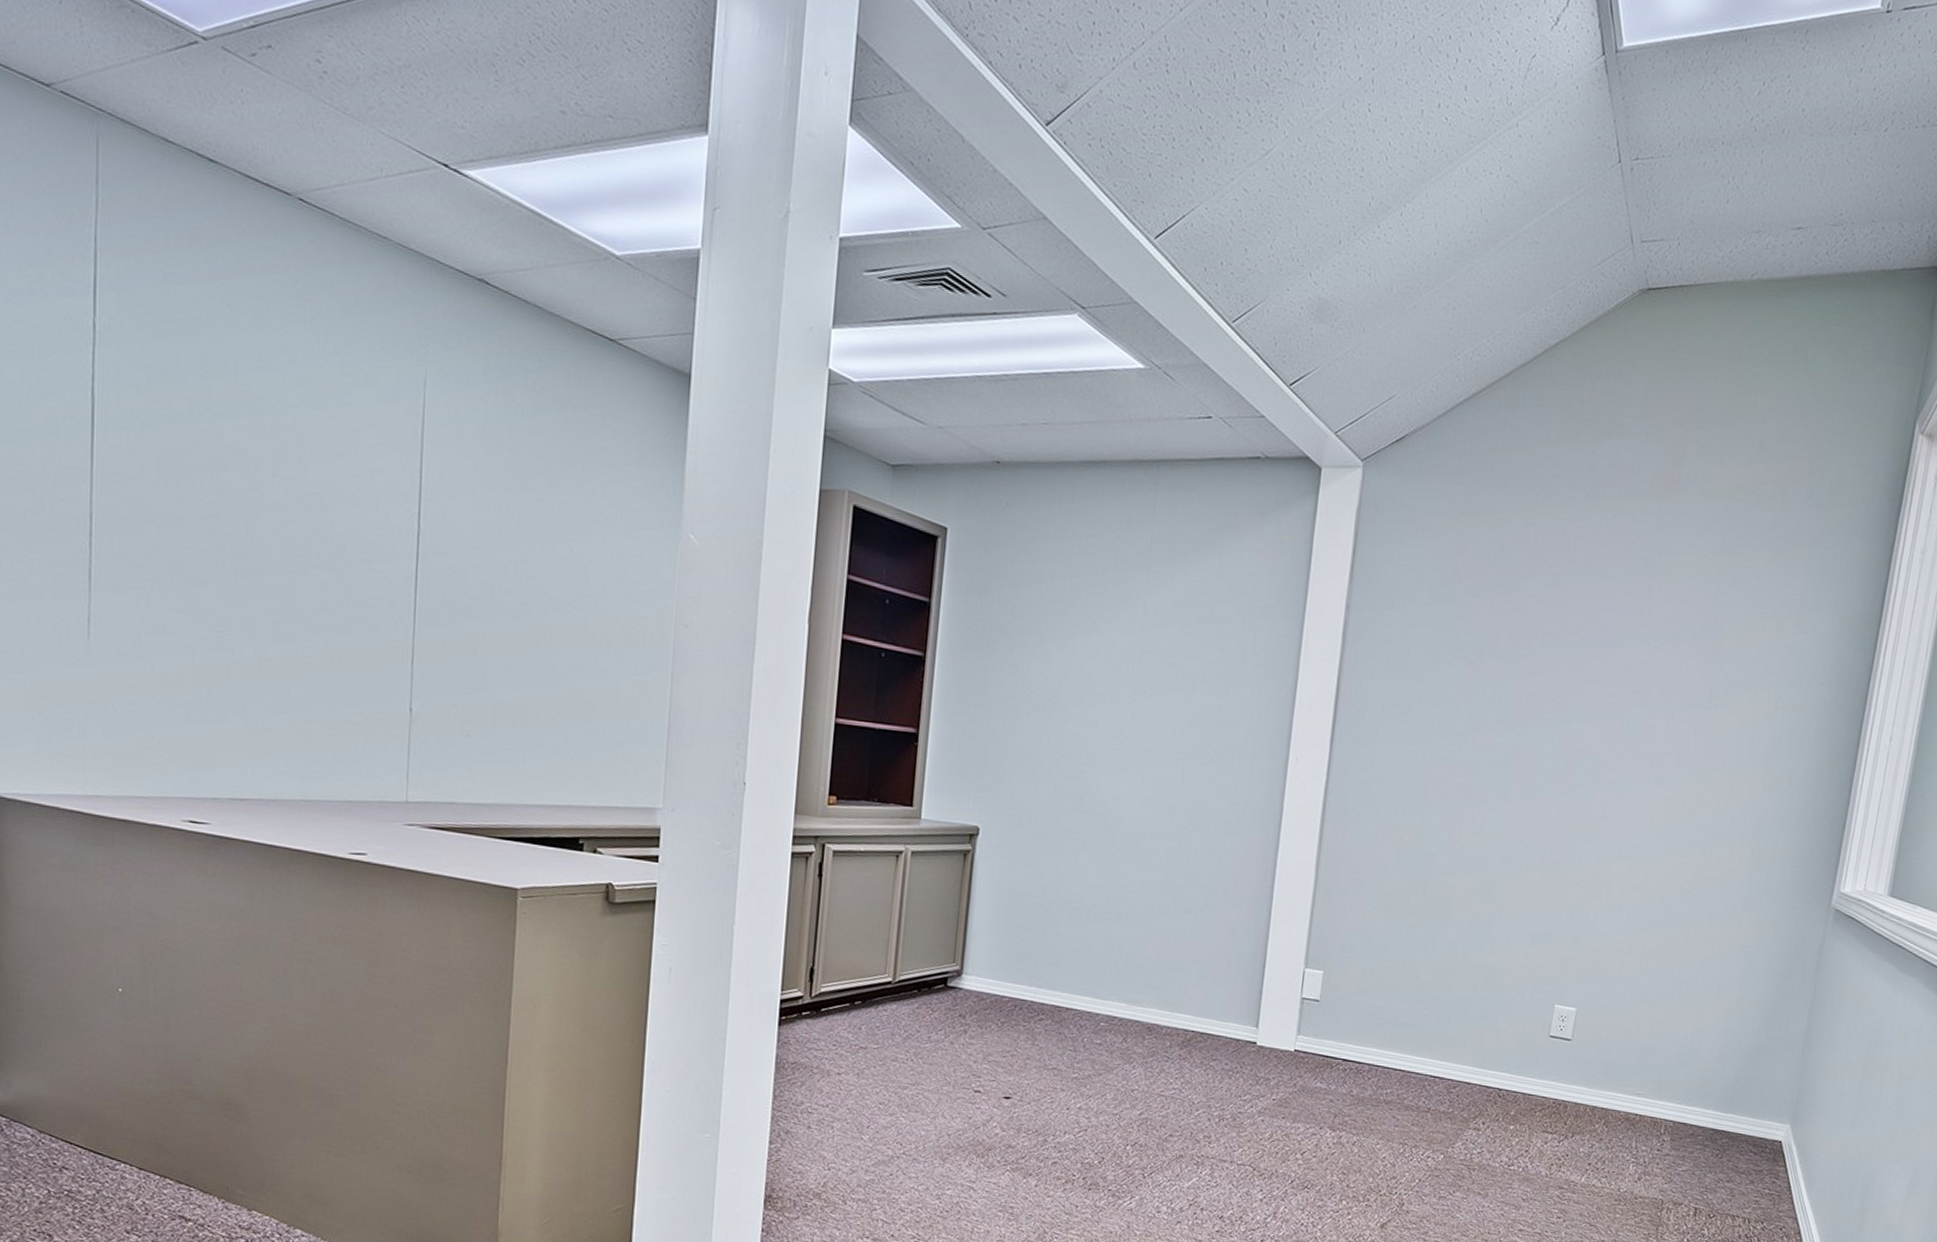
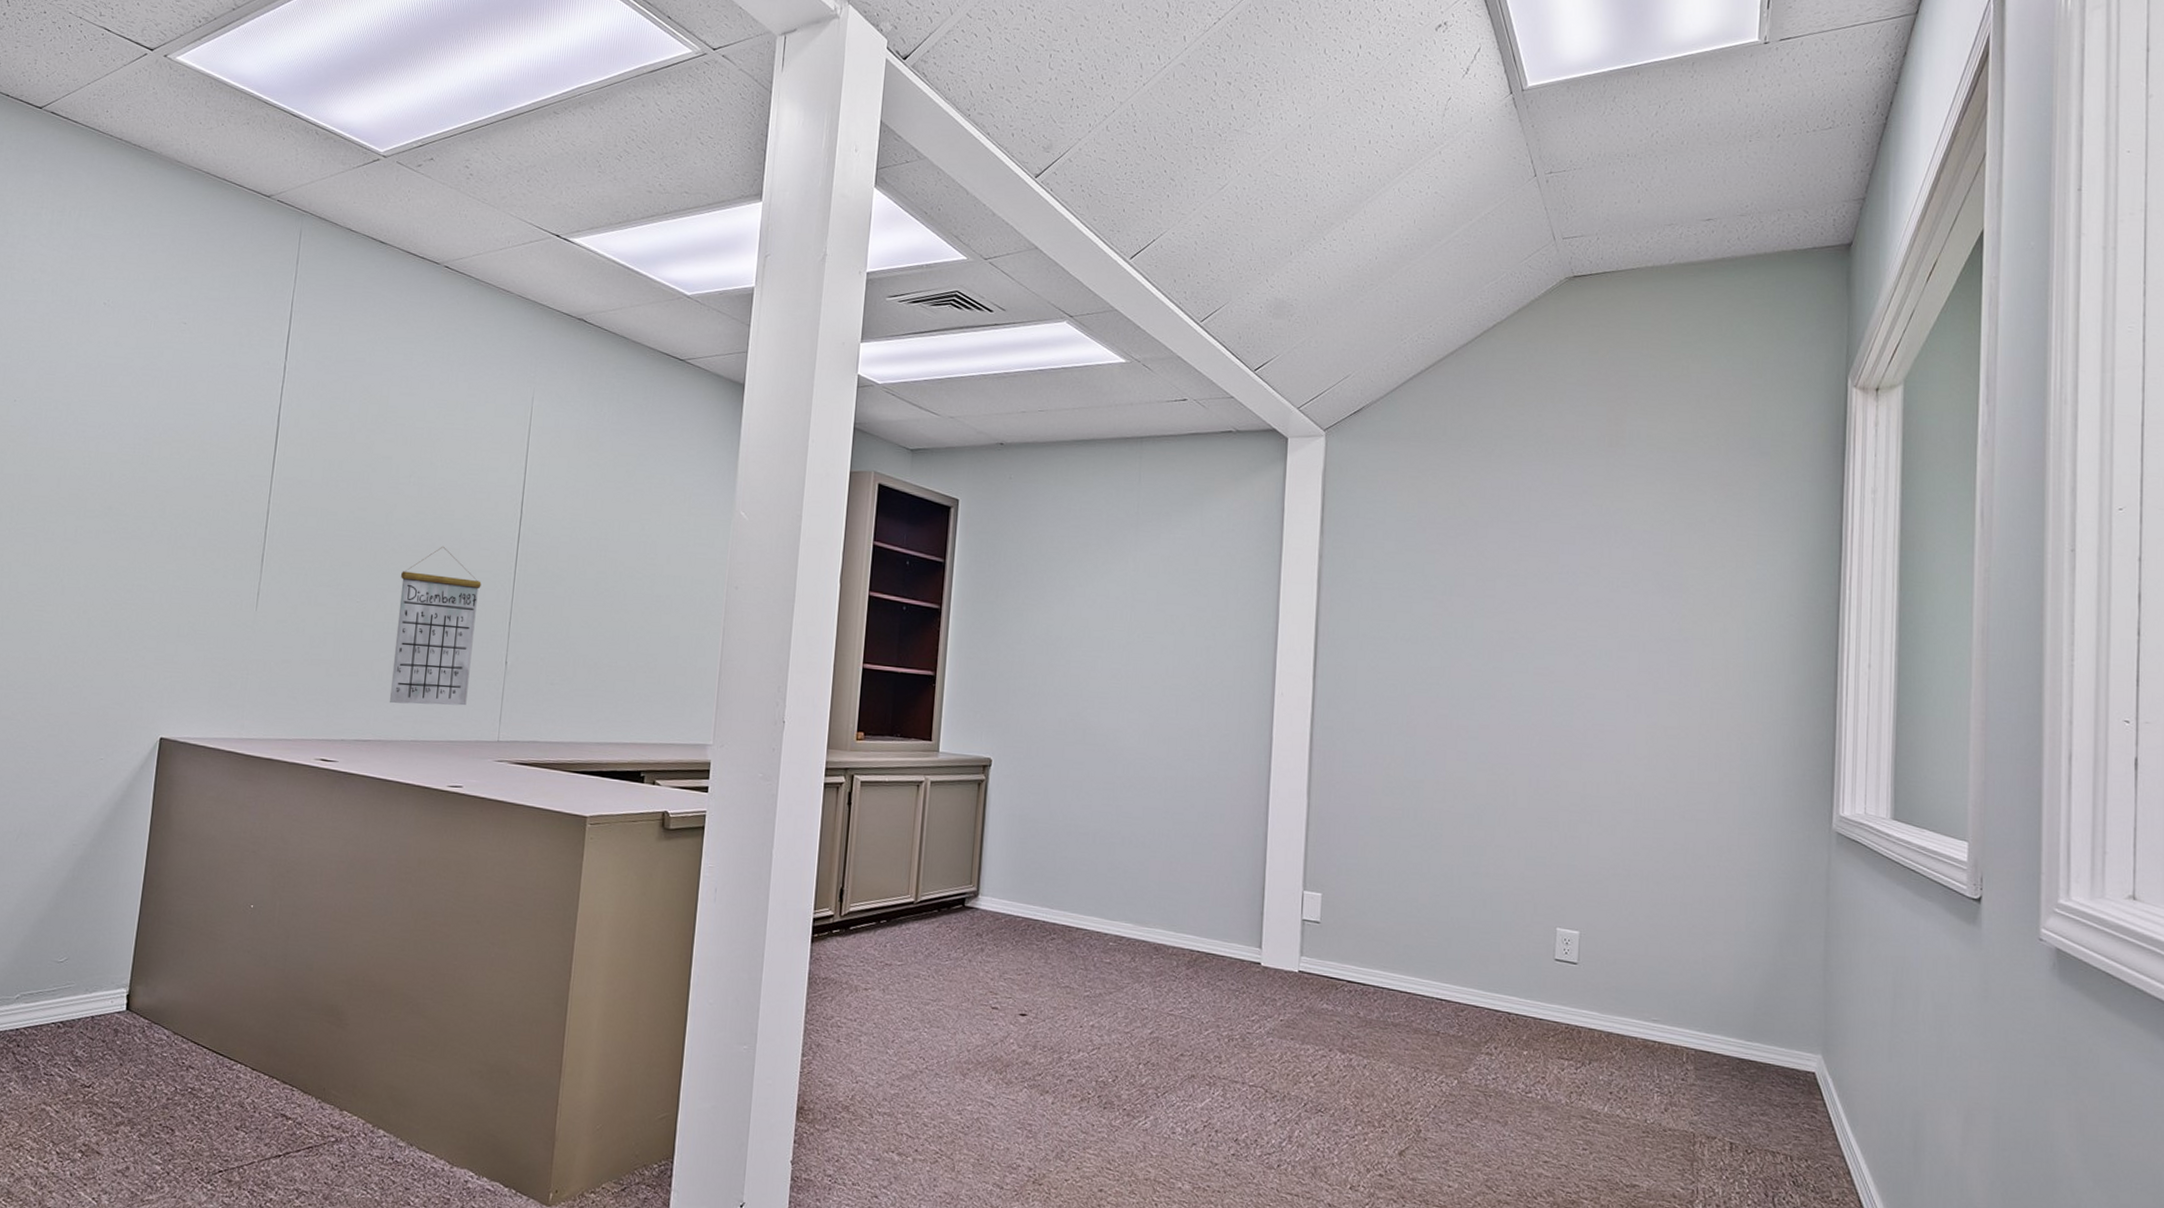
calendar: none [269,565,374,760] -> present [390,546,482,706]

